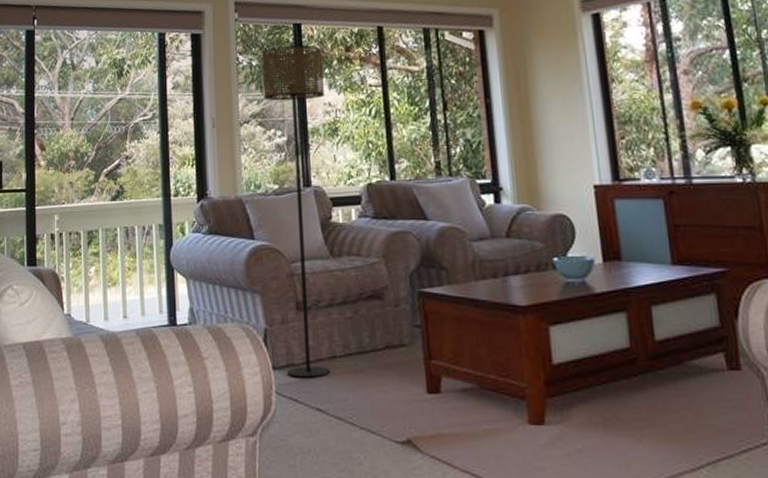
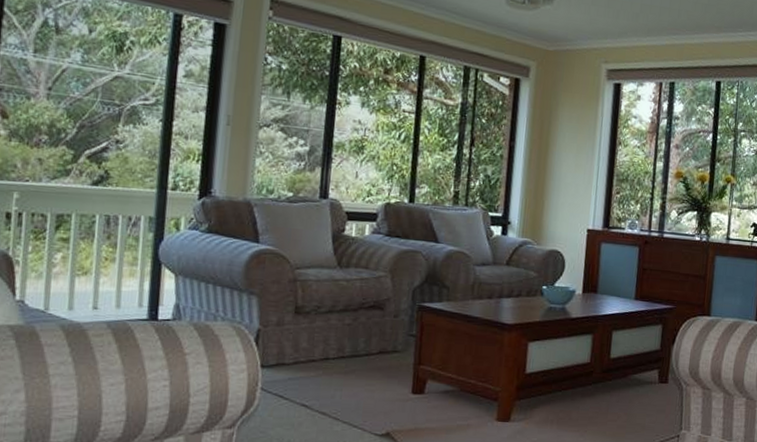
floor lamp: present [262,45,330,378] -> none [276,54,360,377]

